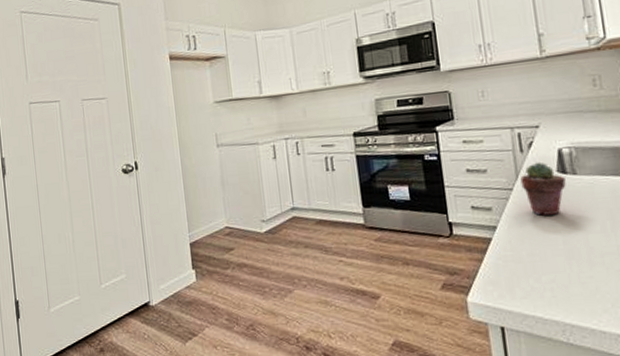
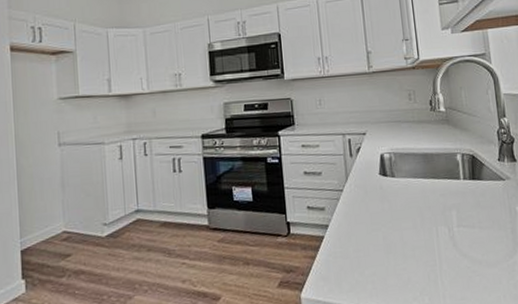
potted succulent: present [520,162,566,215] -> none [349,165,386,214]

